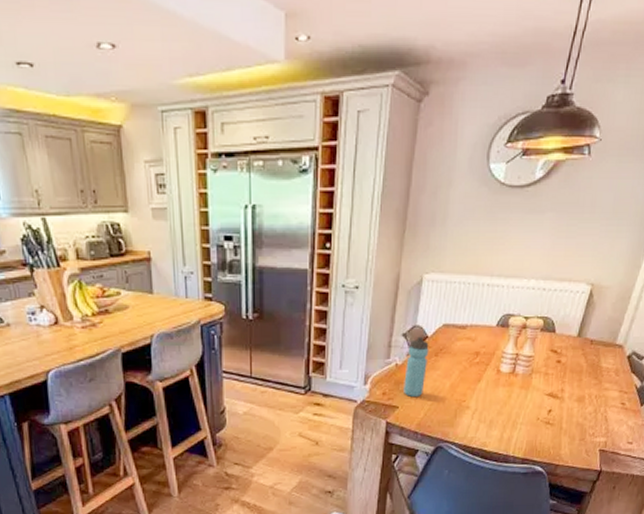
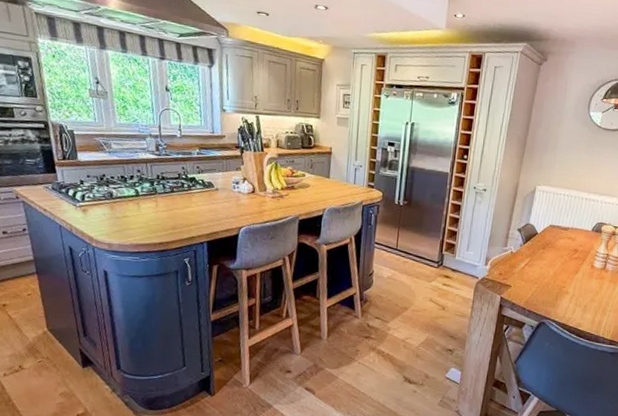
water bottle: present [404,336,429,398] -> none [516,232,538,280]

